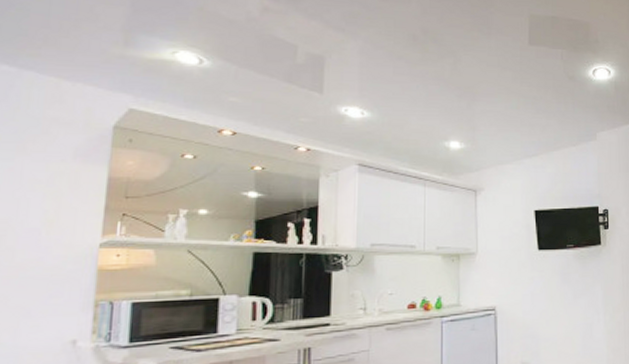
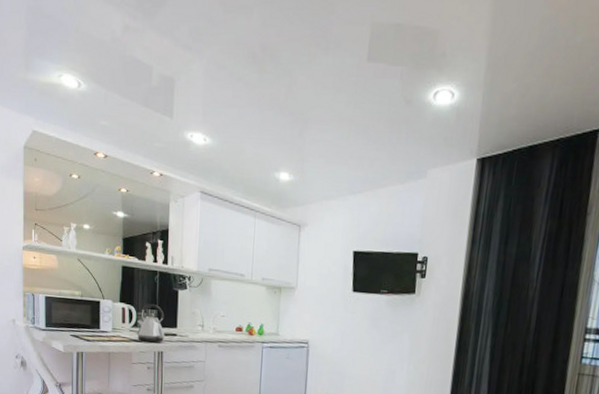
kettle: none [273,292,314,341] -> present [137,304,165,343]

